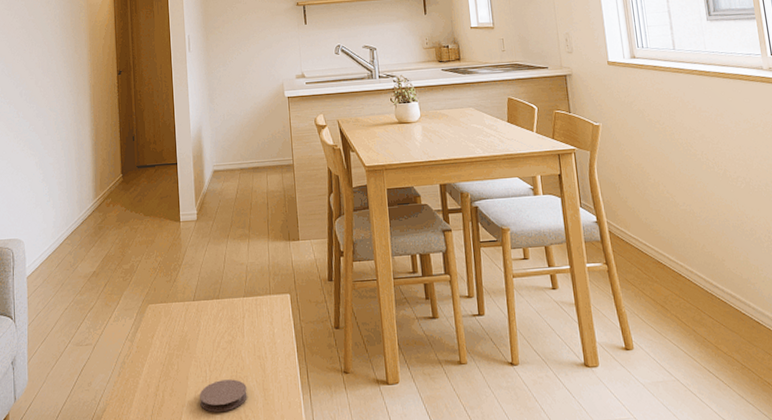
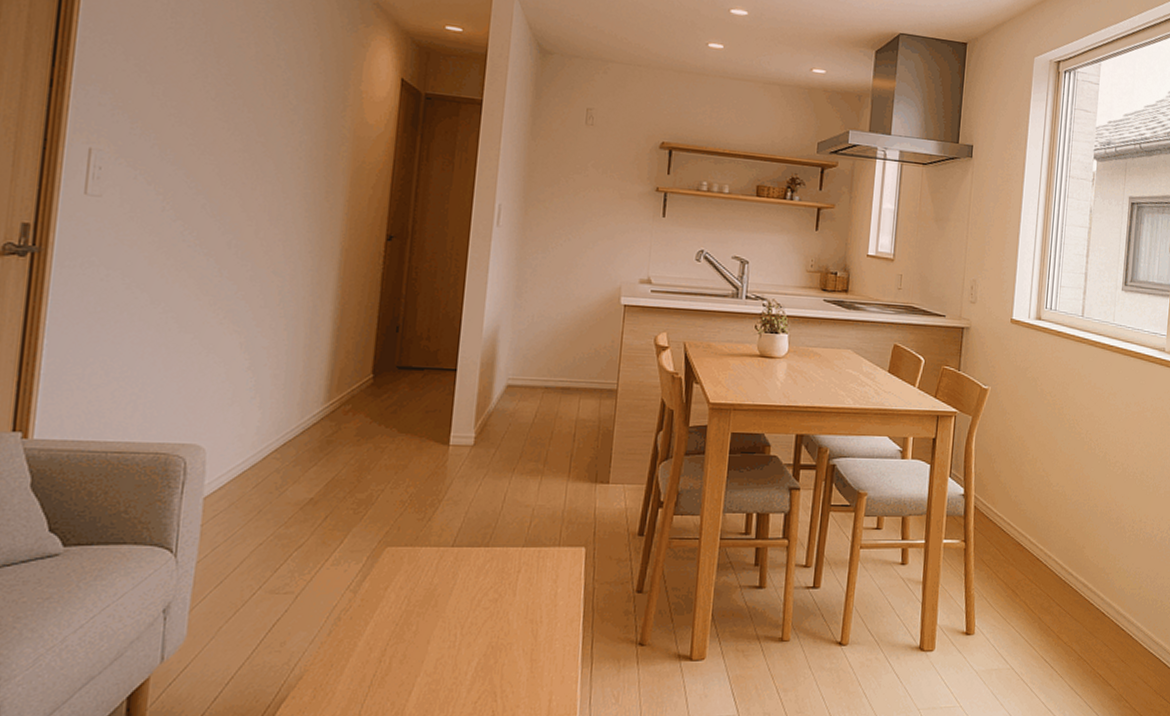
coaster: present [200,379,247,413] -> none [441,646,509,686]

